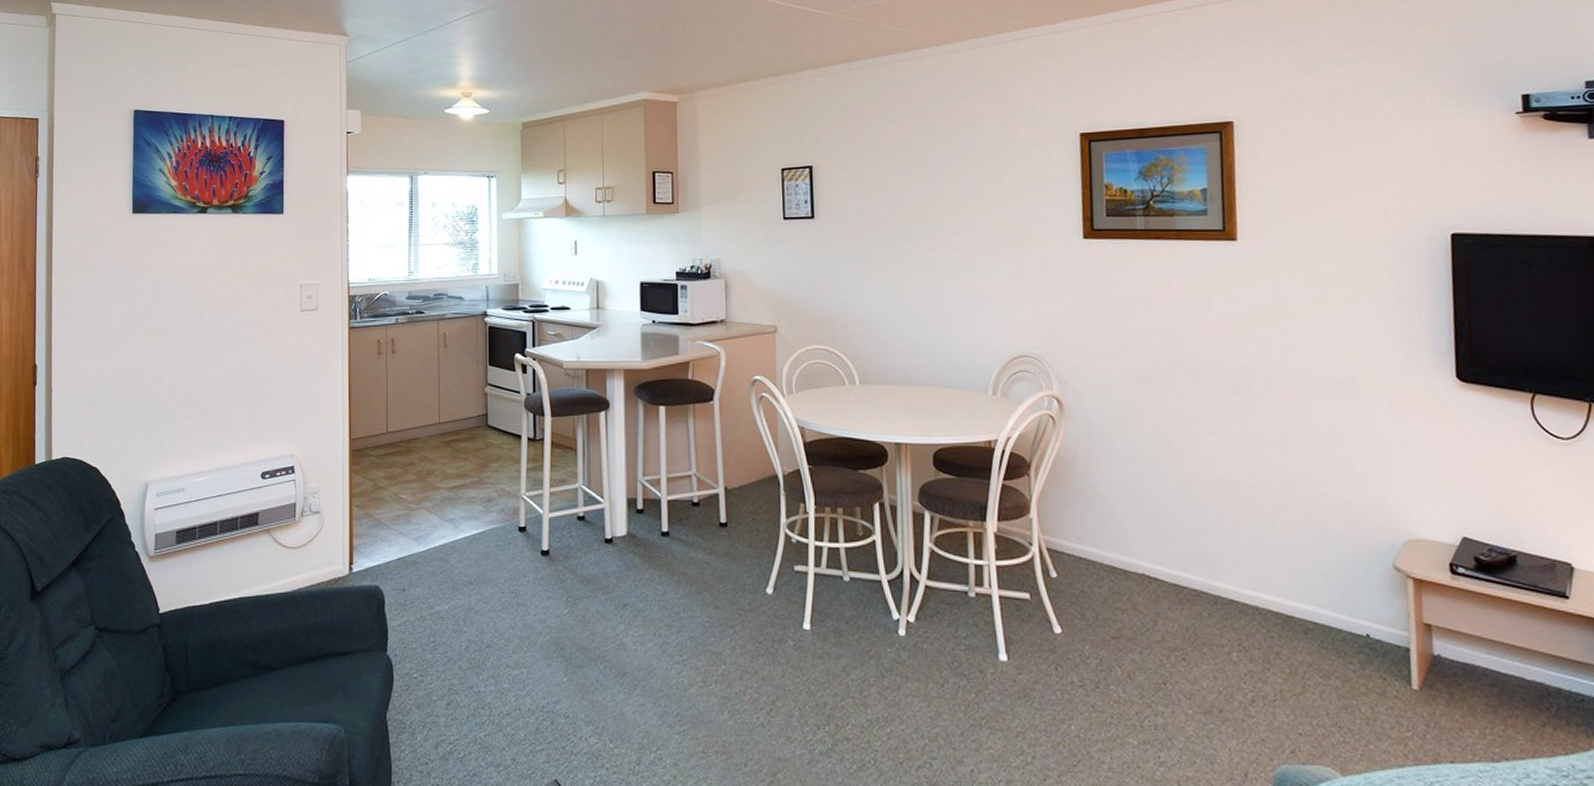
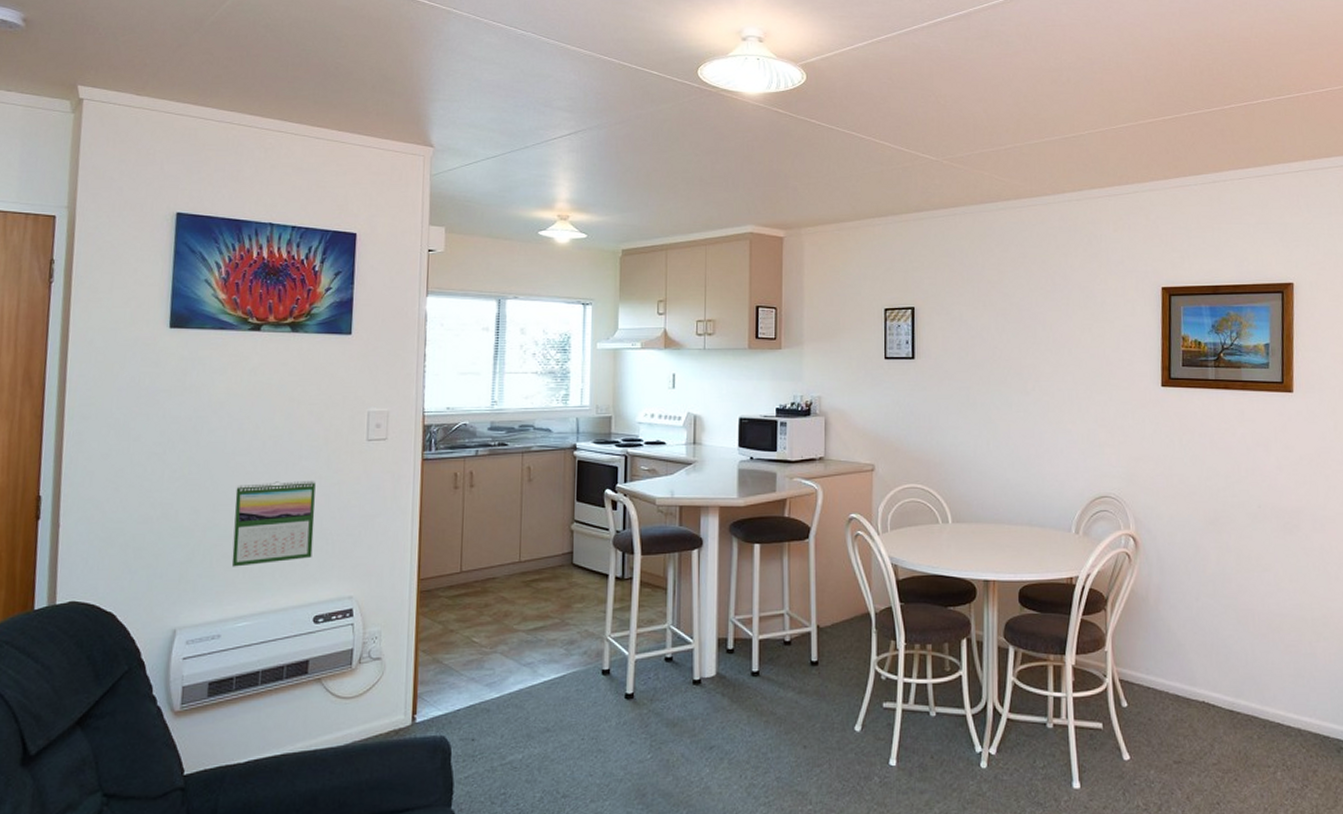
calendar: none [191,349,259,427] -> present [231,481,316,567]

